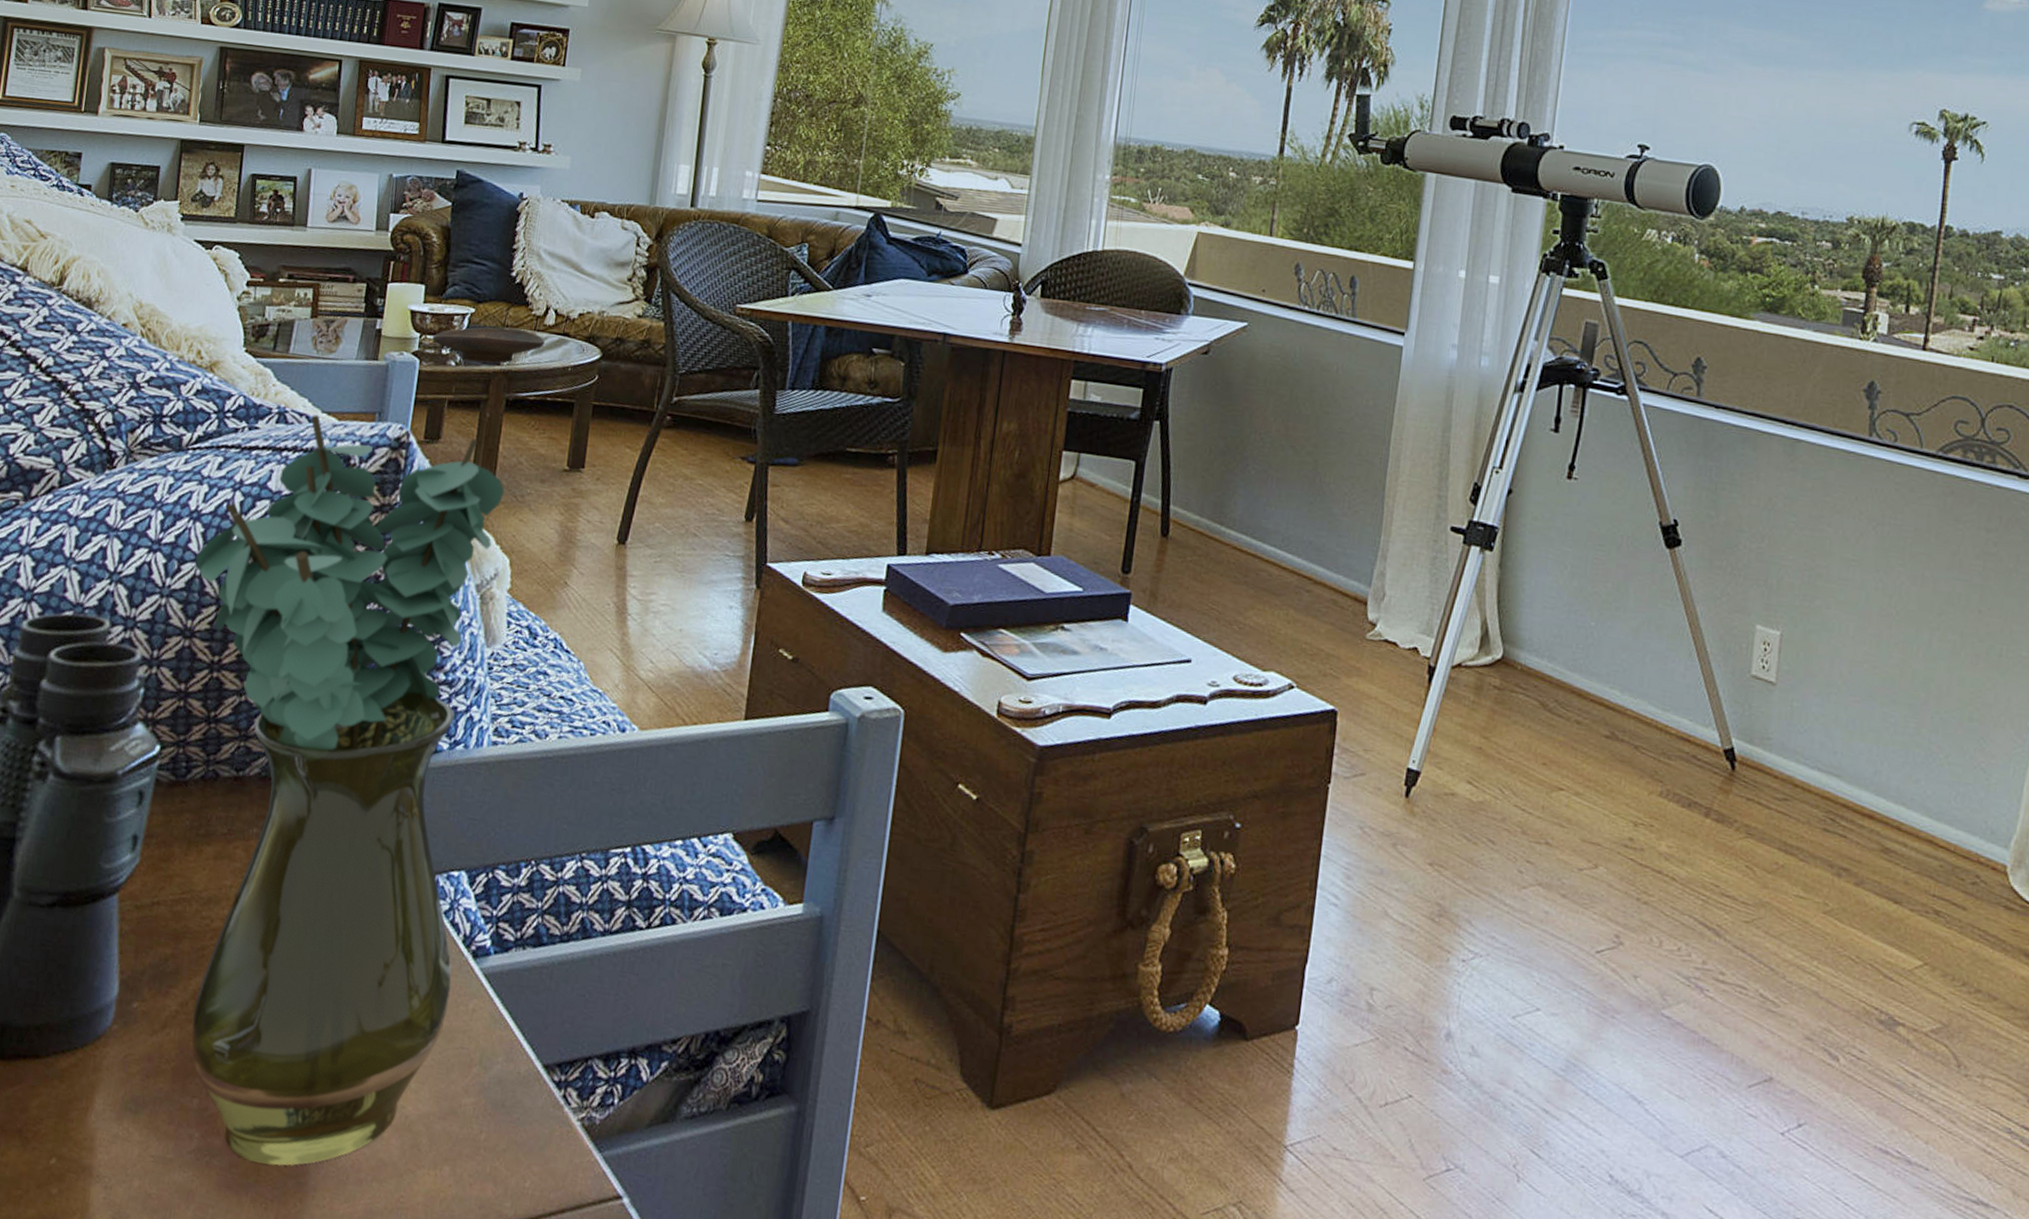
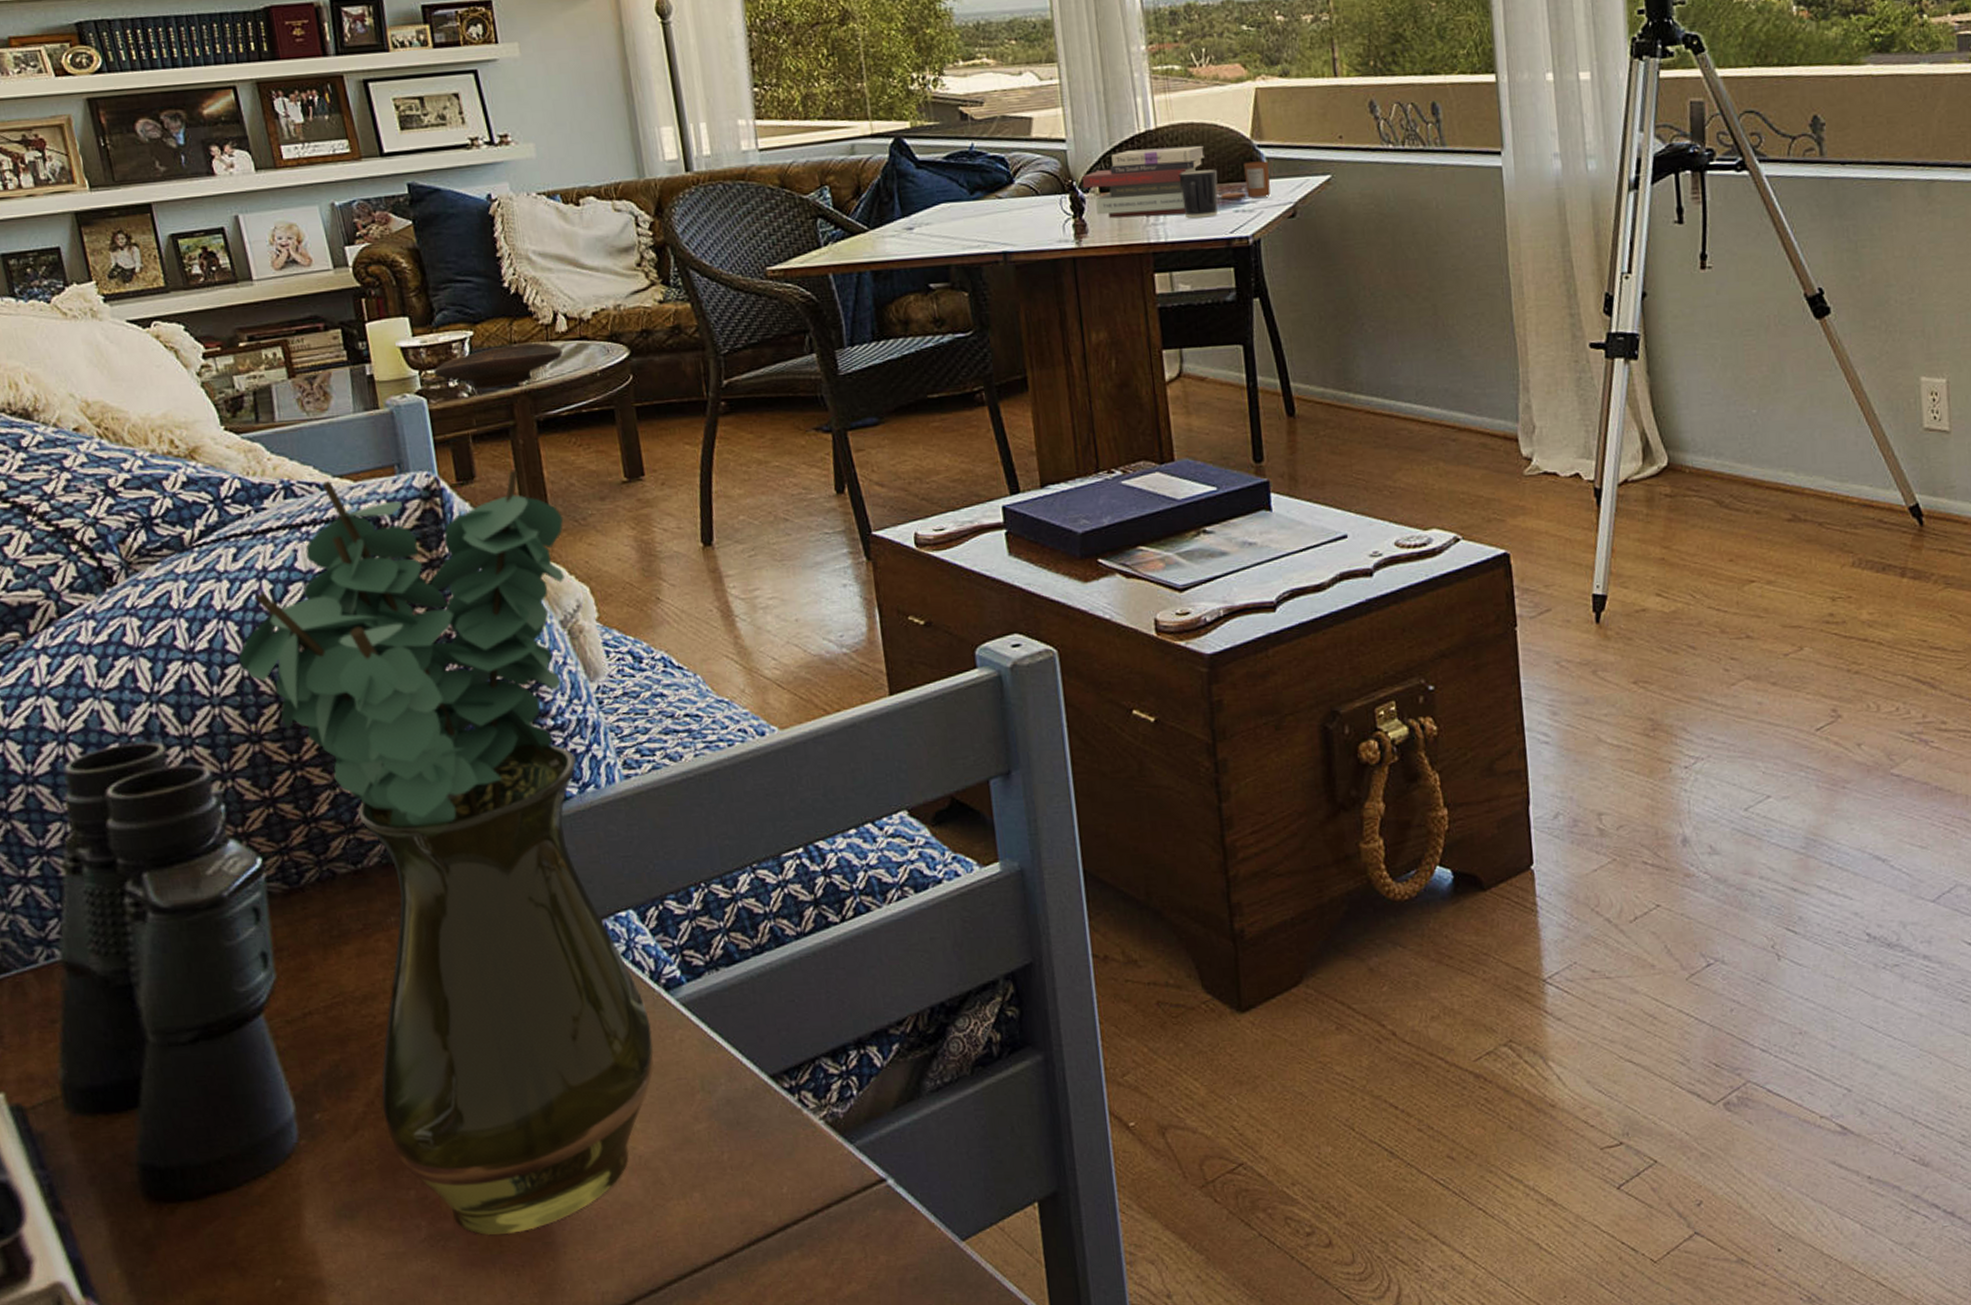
books: none [1028,264,1141,332] -> present [1083,146,1205,219]
mug: none [1110,293,1148,340] -> present [1178,169,1218,219]
candle: none [1145,296,1195,331] -> present [1220,161,1271,200]

